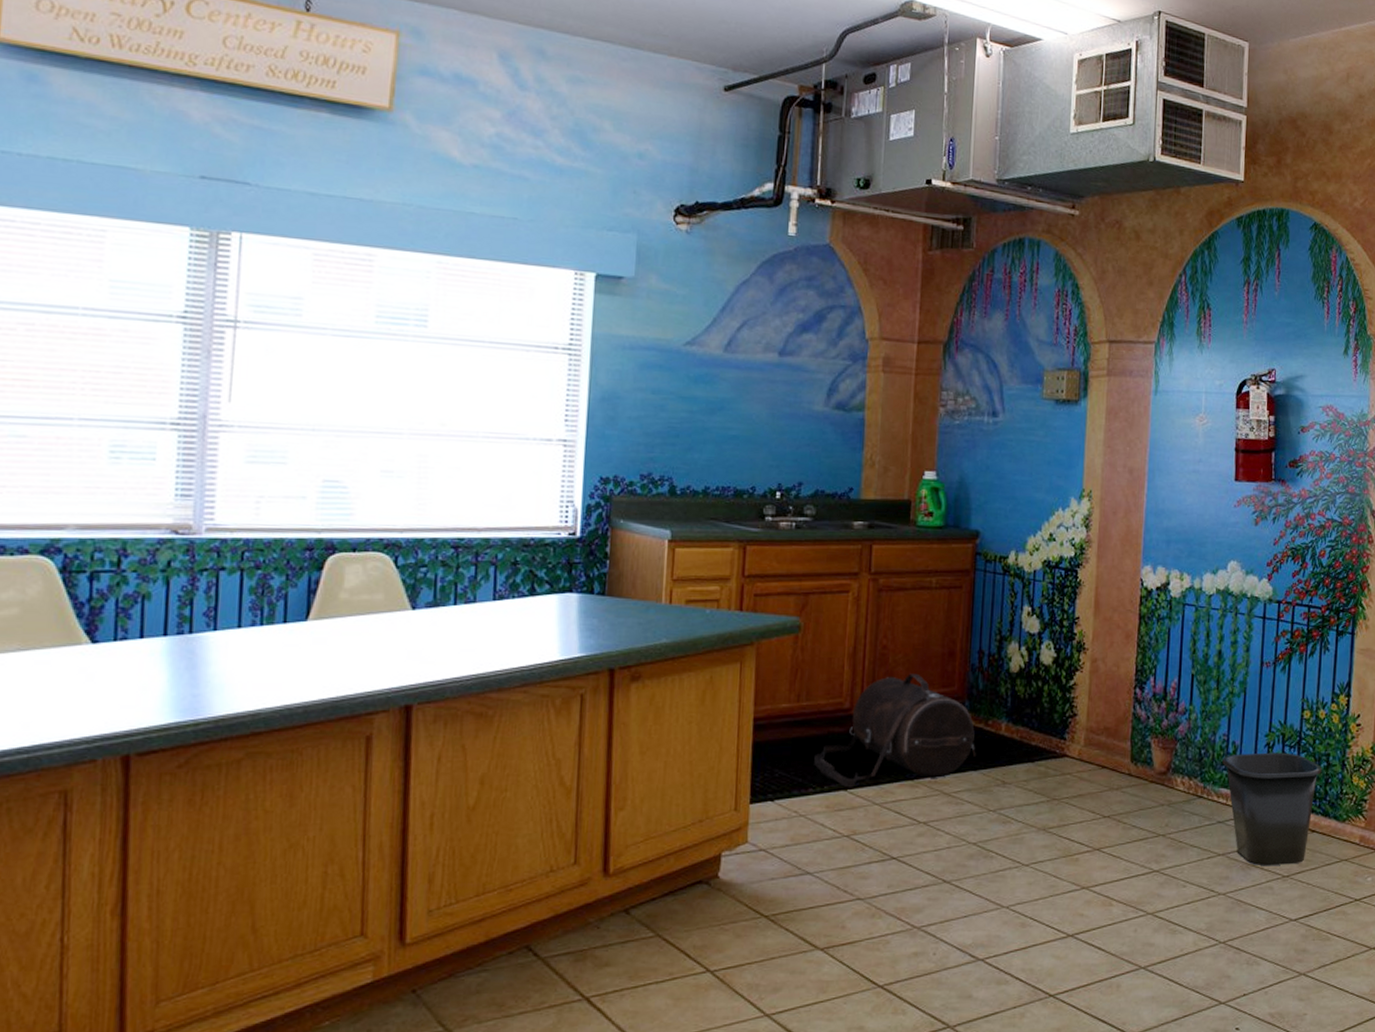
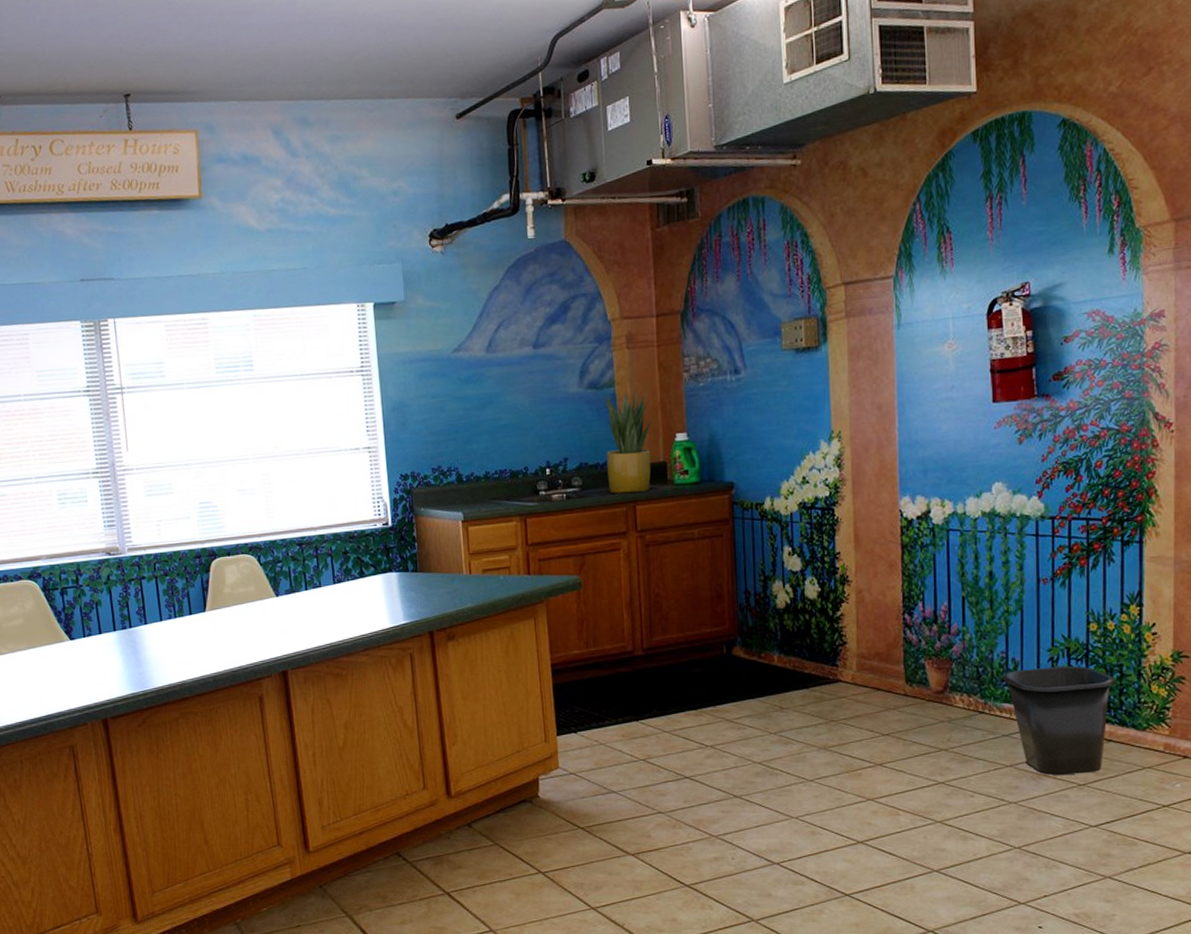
duffel bag: present [814,673,976,788] -> none [607,616,753,719]
planter: none [844,416,900,531] -> present [602,388,652,494]

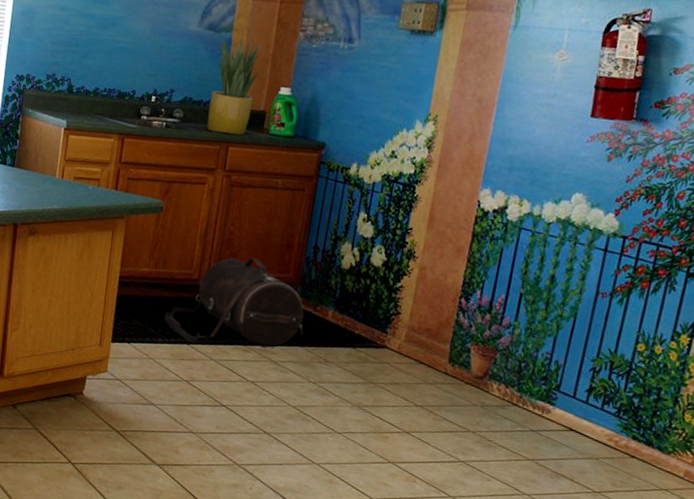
duffel bag: none [607,616,753,719] -> present [164,257,304,348]
waste bin: present [1002,665,1116,775] -> none [542,372,652,483]

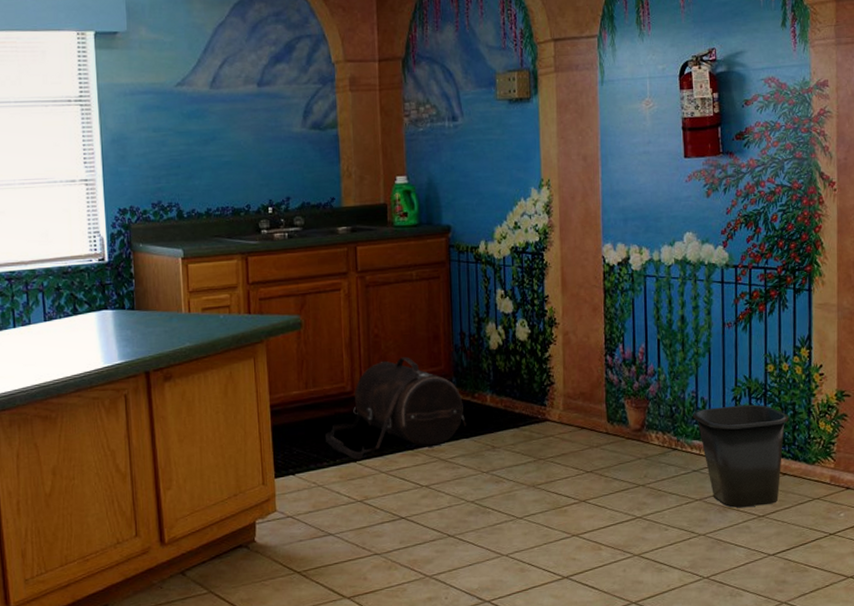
planter: present [206,37,261,136] -> none [325,130,373,235]
waste bin: none [542,372,652,483] -> present [693,404,789,508]

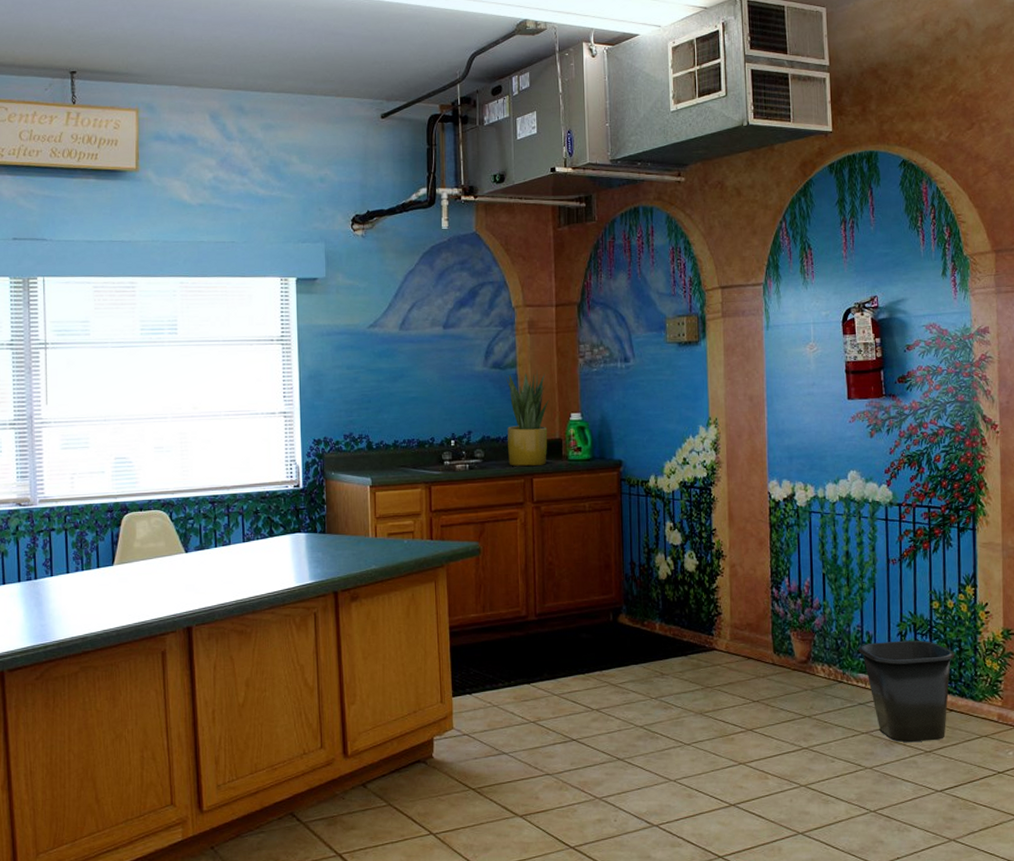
planter: none [325,130,373,235] -> present [505,370,549,467]
duffel bag: present [325,357,466,460] -> none [501,584,636,682]

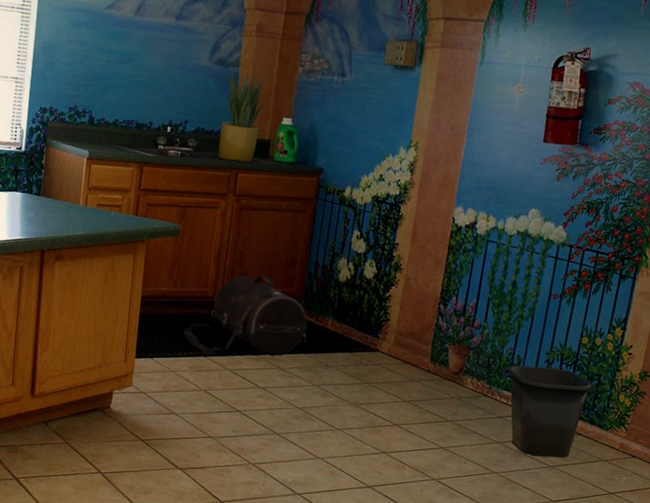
duffel bag: none [501,584,636,682] -> present [183,274,307,356]

